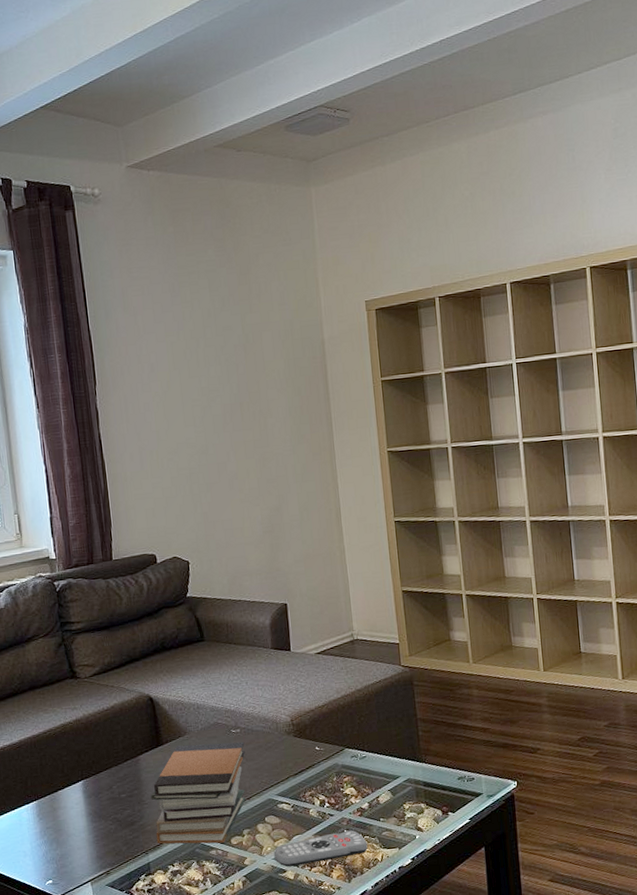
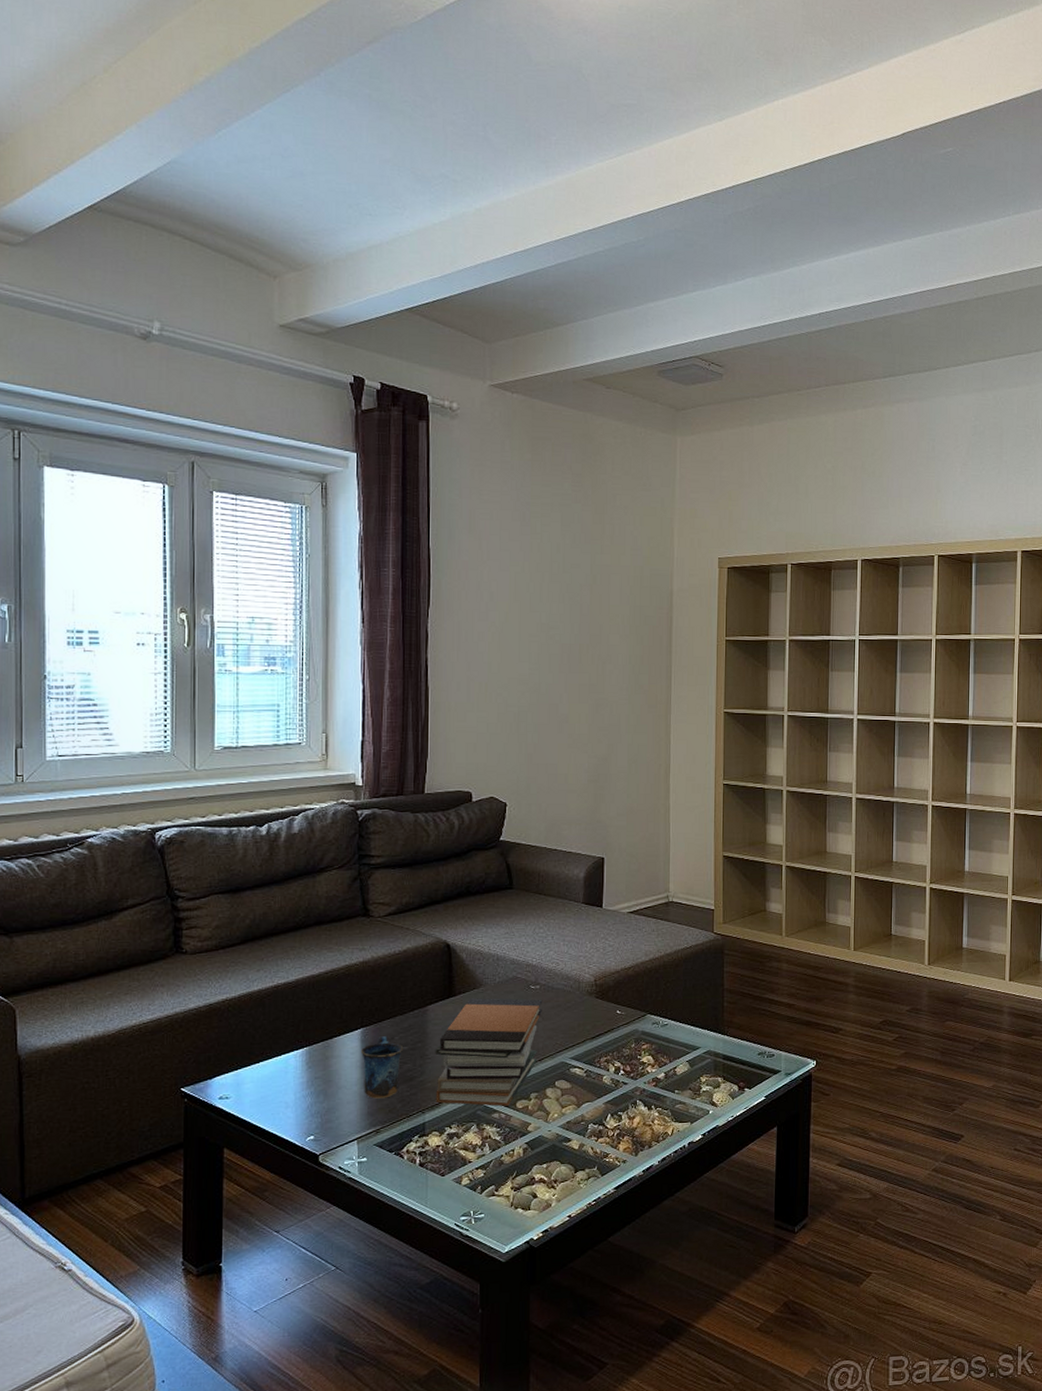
mug: none [84,786,122,844] -> present [360,1036,404,1099]
remote control: present [273,830,368,867] -> none [560,1100,659,1136]

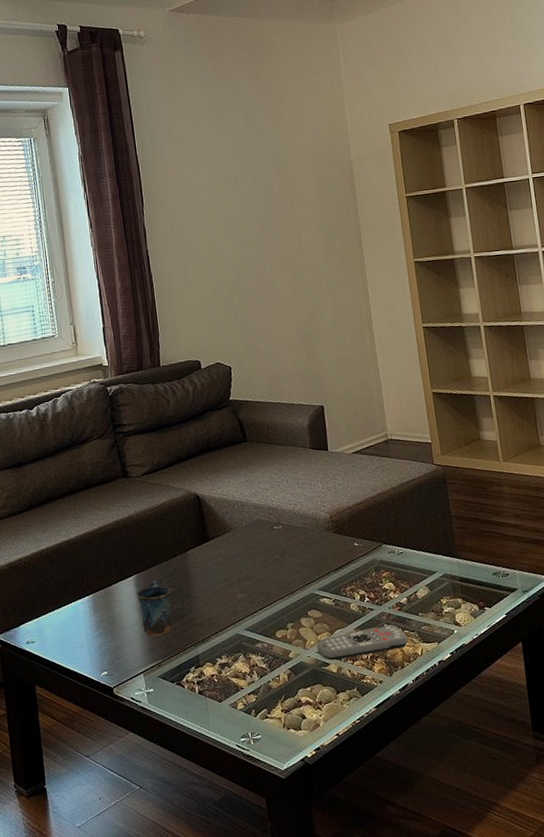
book stack: present [435,998,543,1106] -> none [199,538,289,637]
remote control: none [560,1100,659,1136] -> present [317,624,408,661]

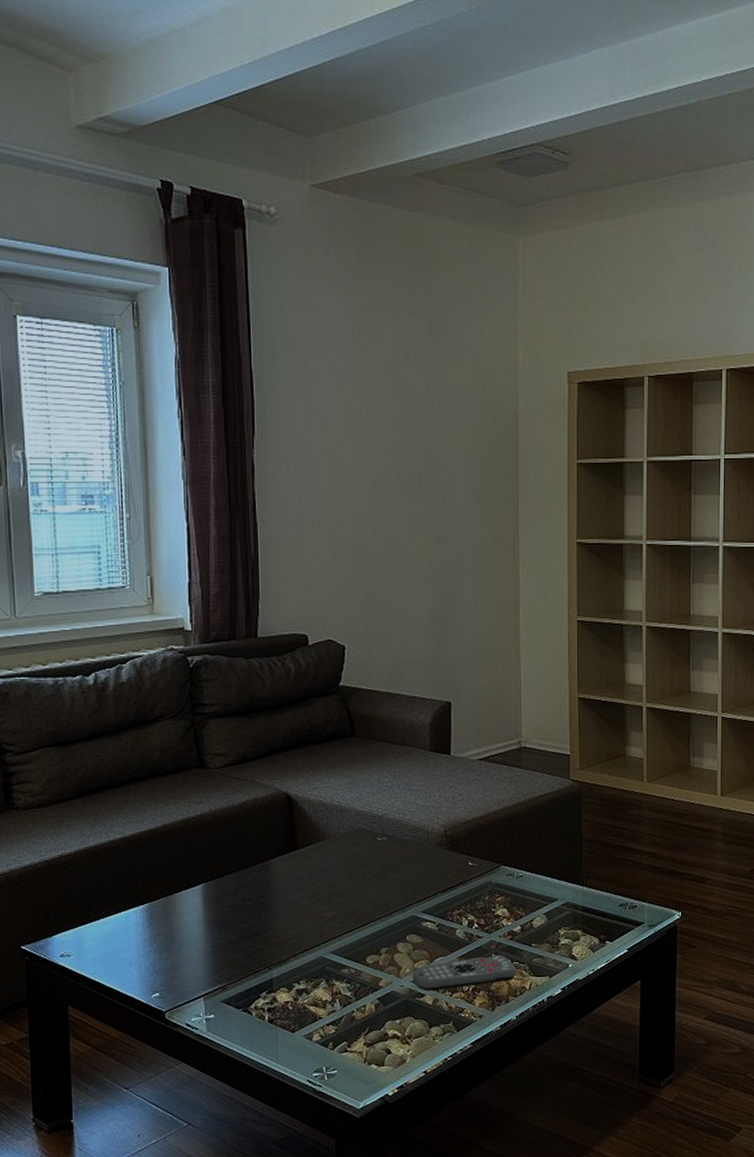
mug: present [136,580,173,636] -> none [202,891,247,955]

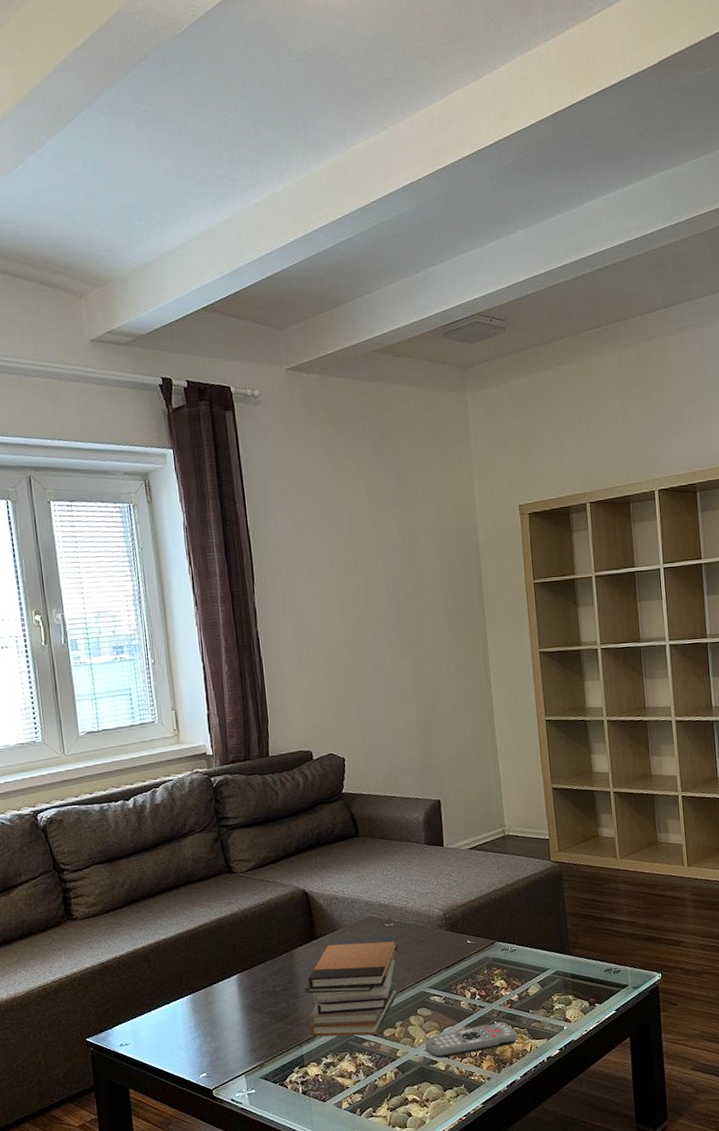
book stack: none [280,851,391,962] -> present [305,935,399,1037]

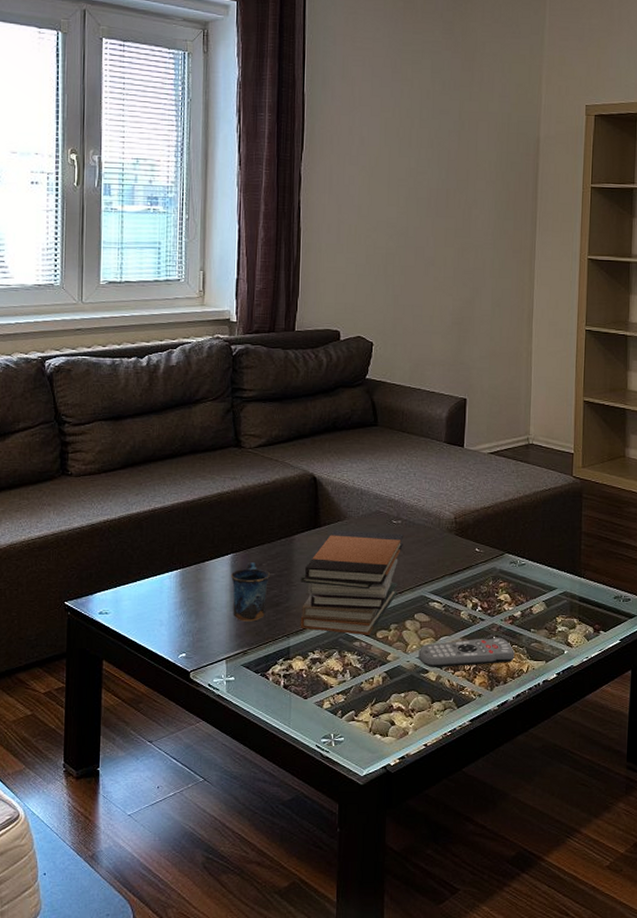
mug: none [238,979,277,1037] -> present [230,562,271,622]

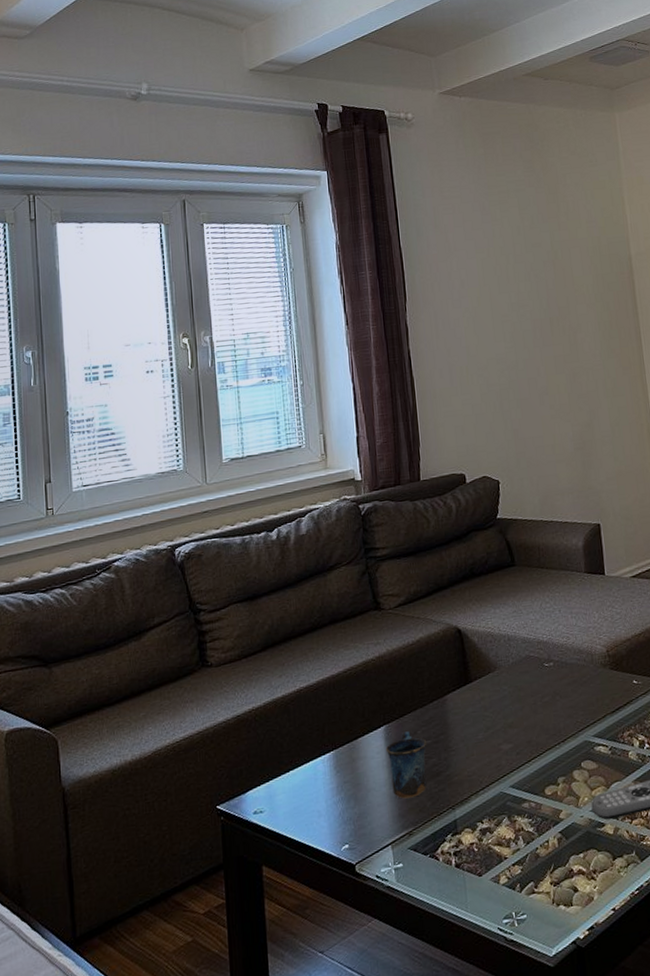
book stack: present [300,530,404,635] -> none [458,676,560,798]

